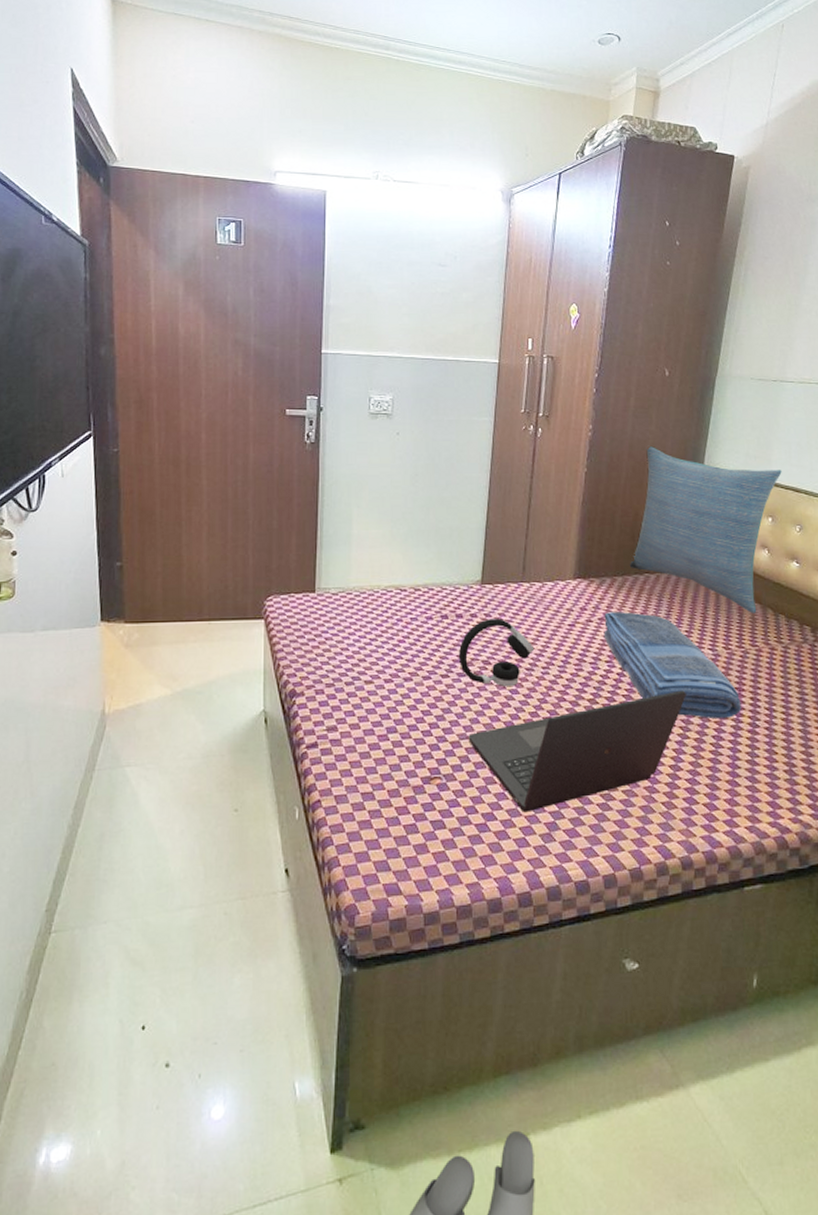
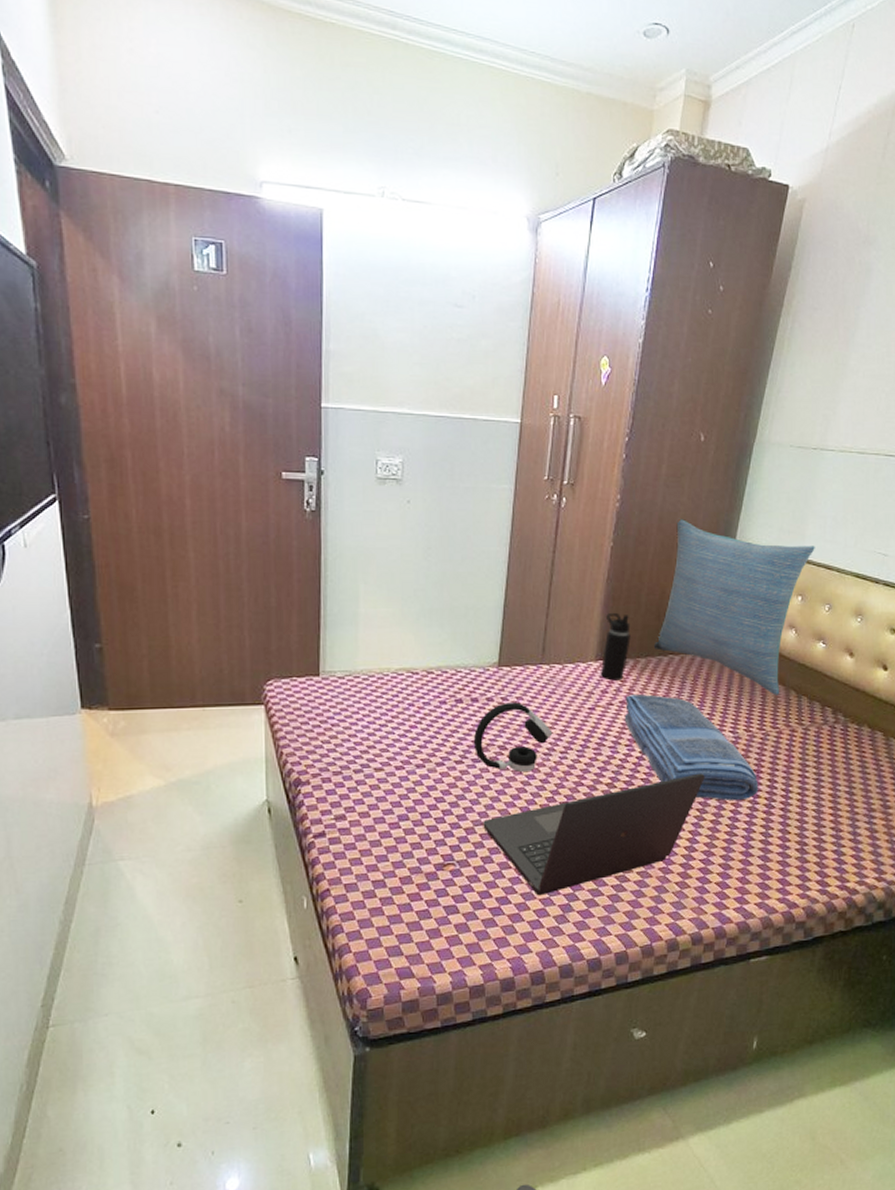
water bottle: none [578,533,607,598] -> present [600,612,631,681]

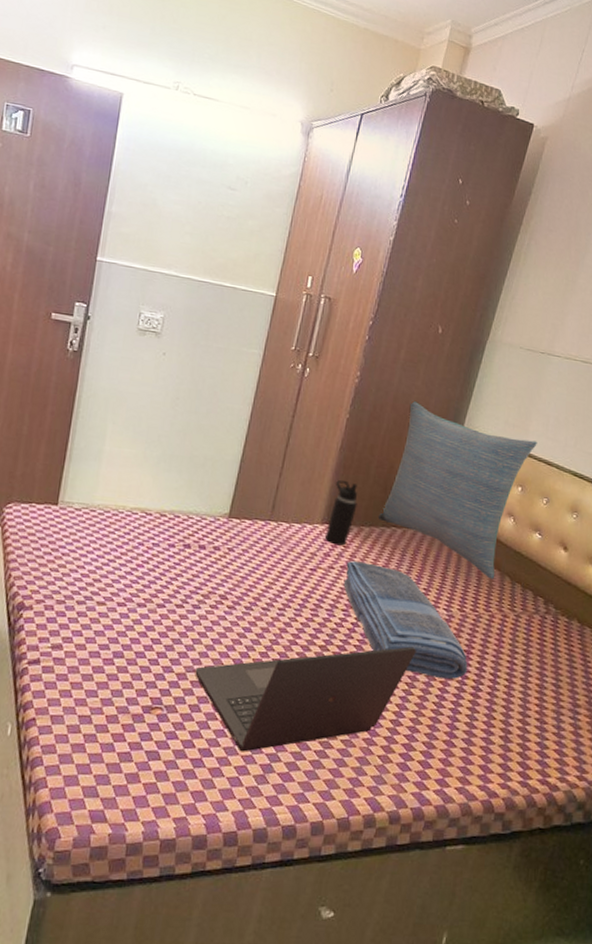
headphones: present [473,702,553,773] -> none [195,553,274,625]

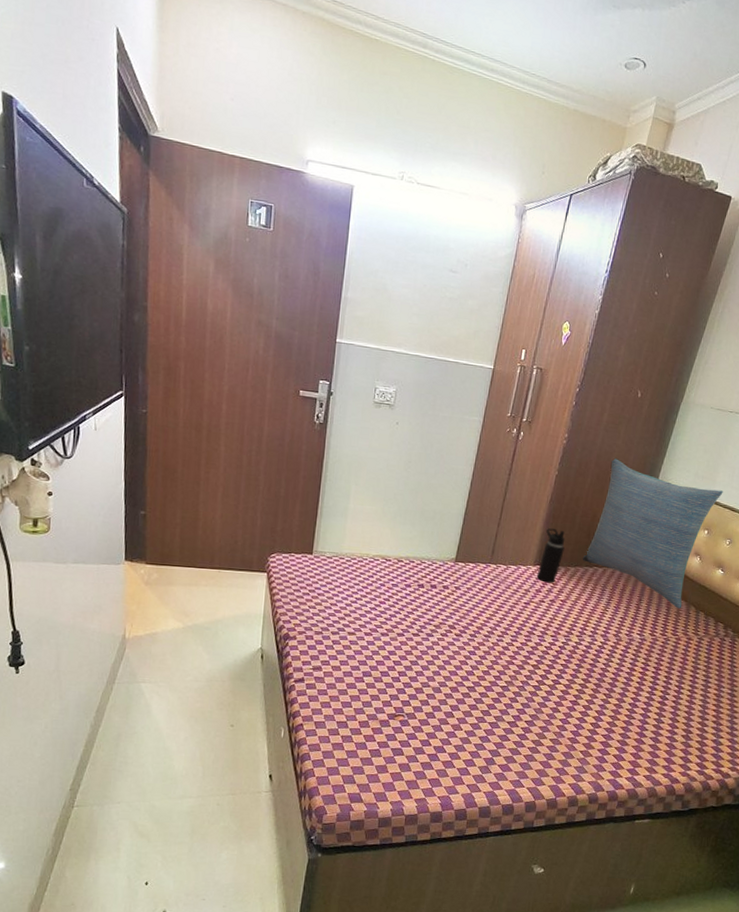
laptop: present [195,646,416,752] -> none [429,665,613,749]
towel: present [343,561,468,680] -> none [552,596,657,691]

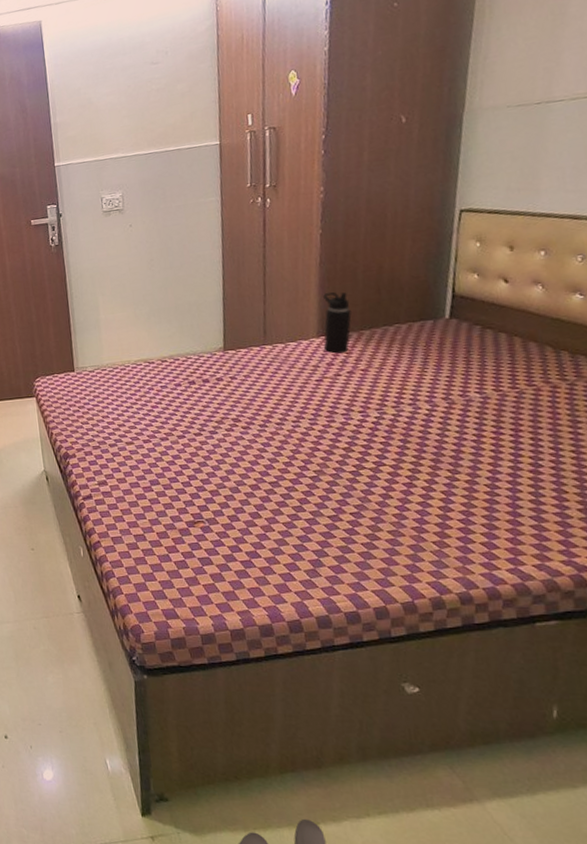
pillow: present [582,458,723,609] -> none [376,197,555,353]

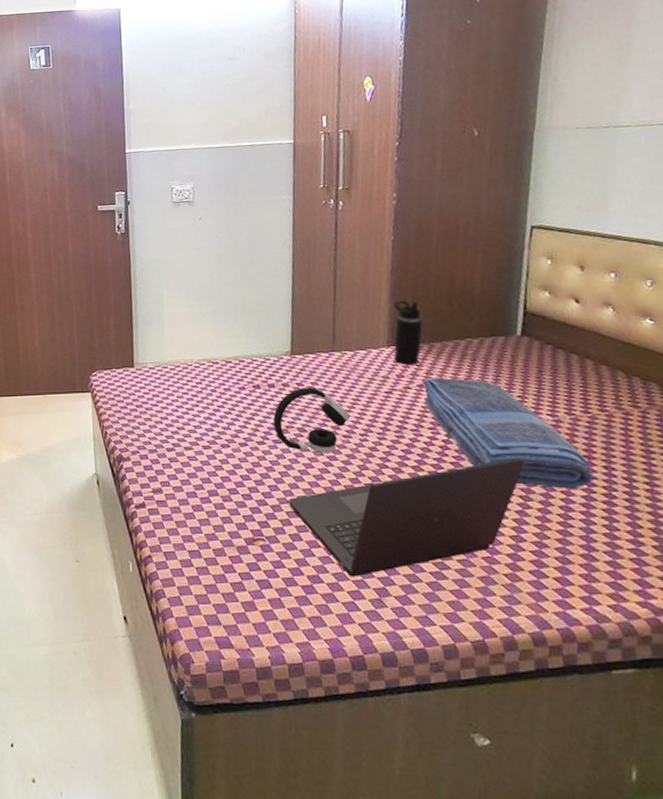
headphones: none [208,380,283,441] -> present [272,387,351,454]
laptop: none [225,434,453,551] -> present [288,458,525,577]
towel: none [353,363,520,461] -> present [423,378,593,489]

